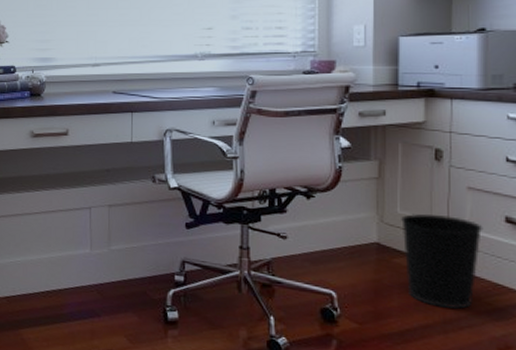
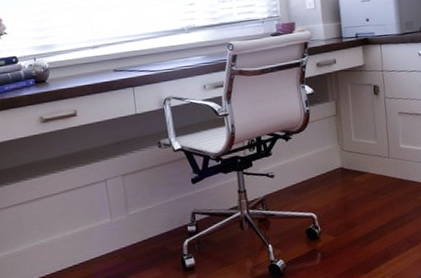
wastebasket: present [401,213,483,310] -> none [356,137,412,211]

